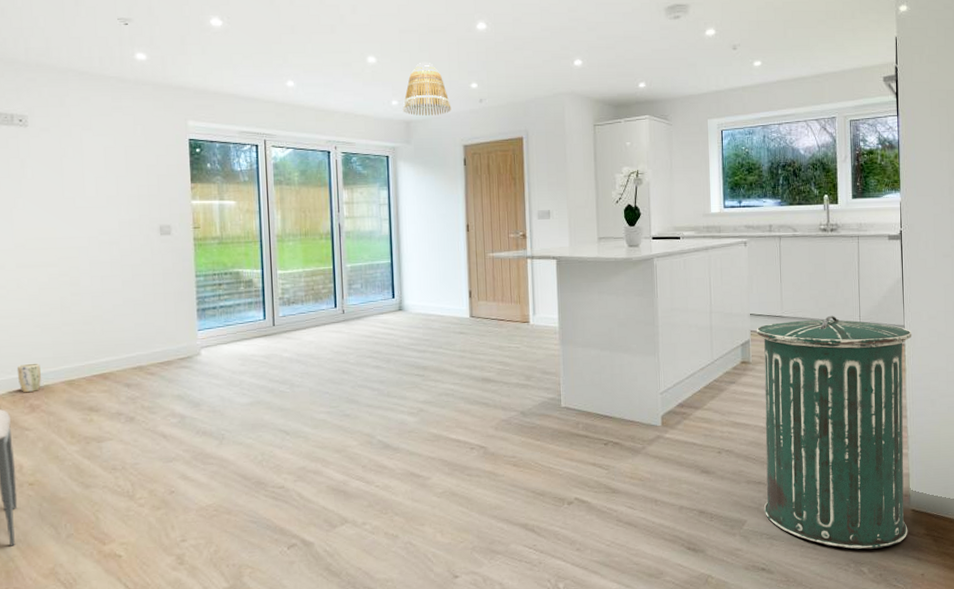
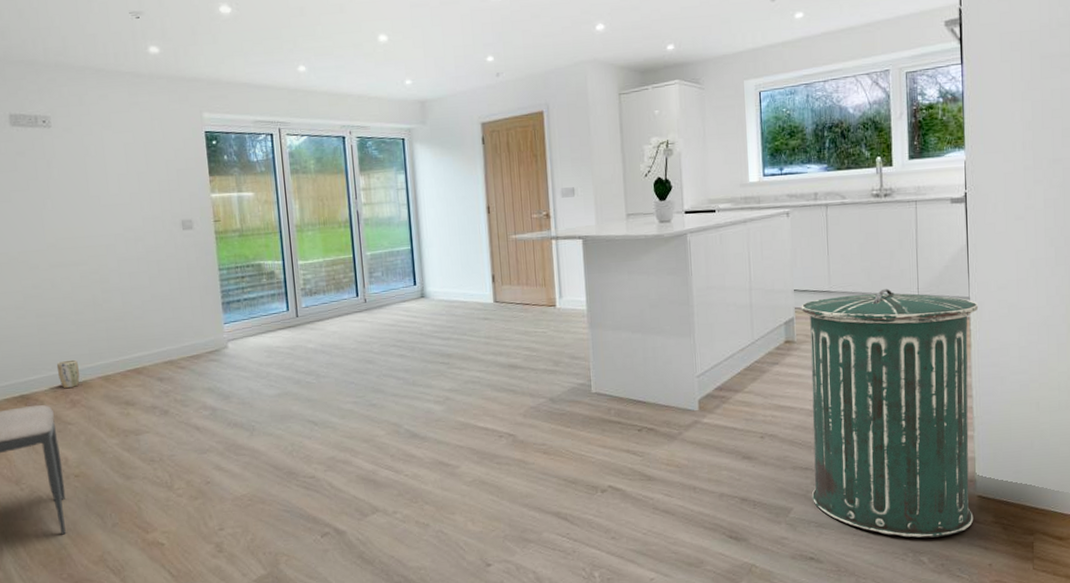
lamp shade: present [402,62,452,116] -> none [416,37,468,95]

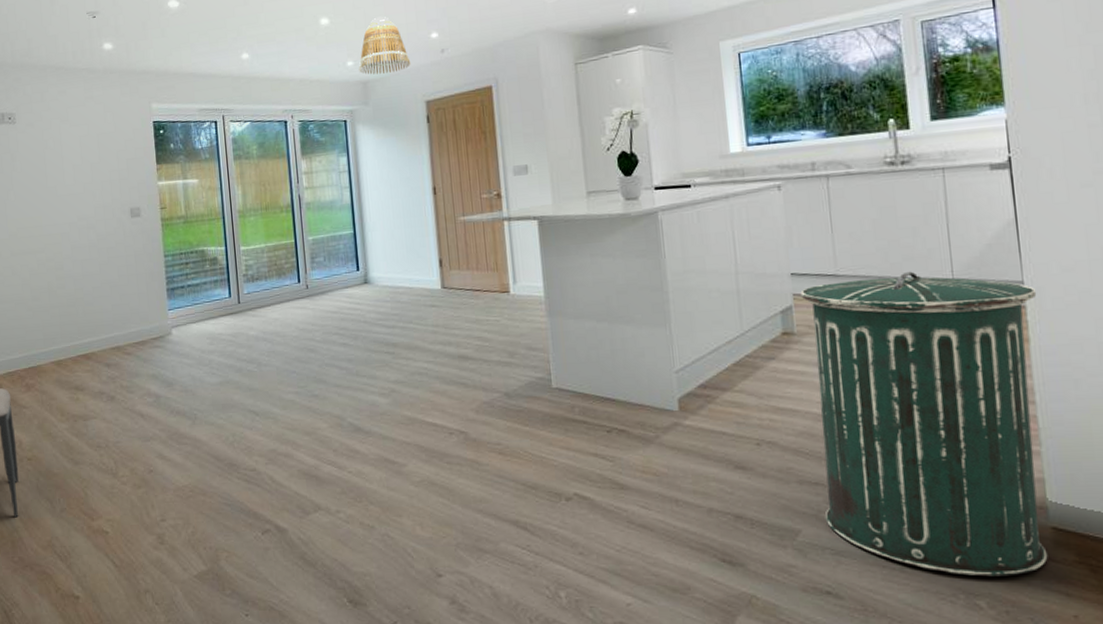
plant pot: present [56,359,80,388] -> none [14,344,35,372]
lamp shade: none [416,37,468,95] -> present [358,16,411,75]

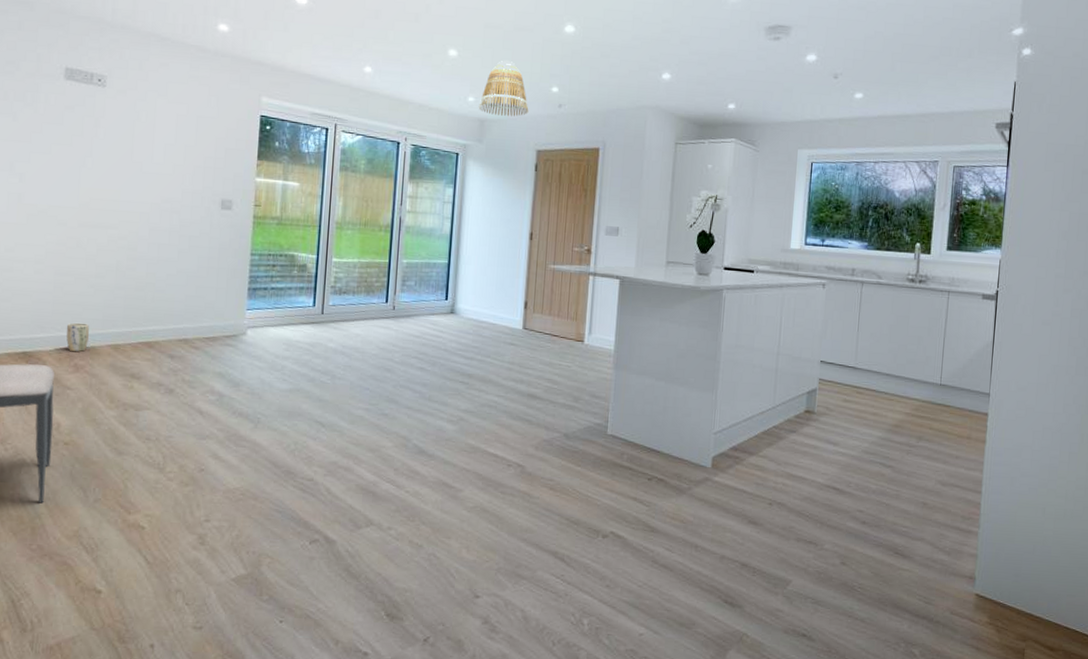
plant pot: none [14,344,35,372] -> present [66,322,89,352]
trash can: present [800,271,1048,577] -> none [811,373,998,631]

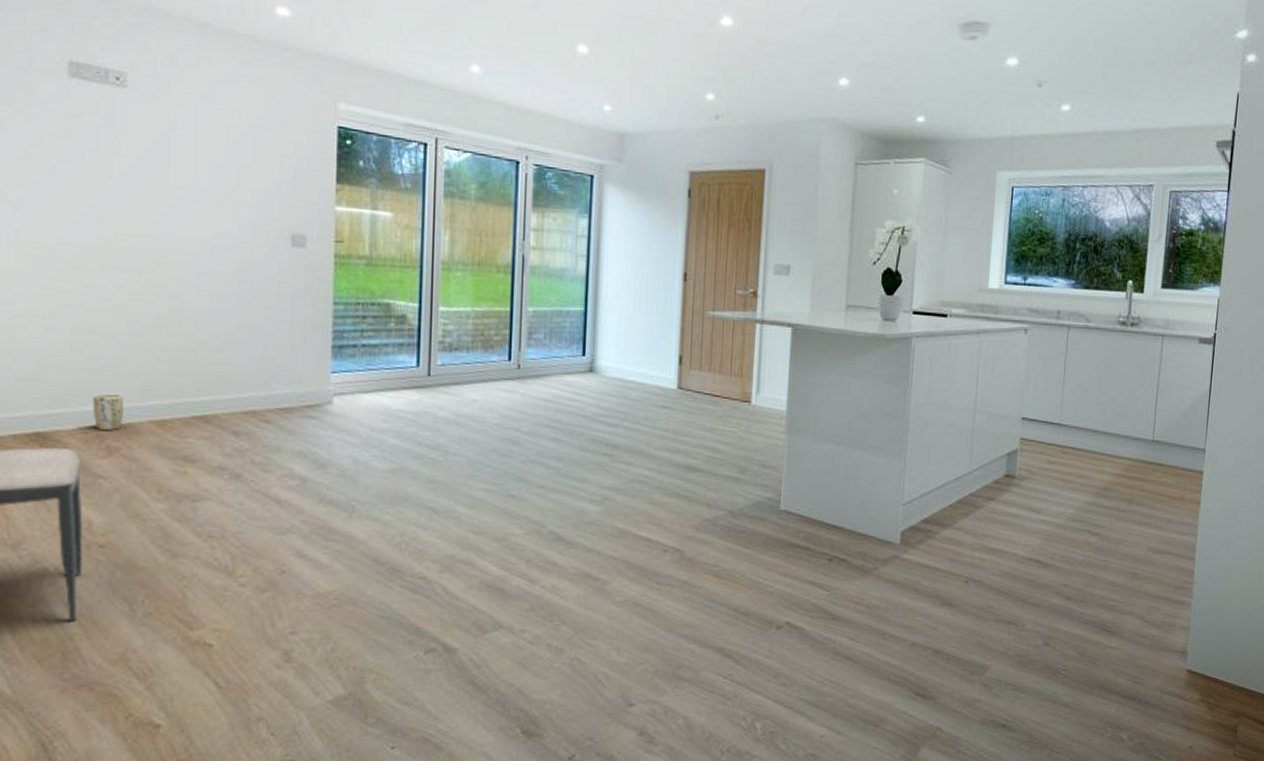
lamp shade: present [478,60,529,117] -> none [616,59,679,130]

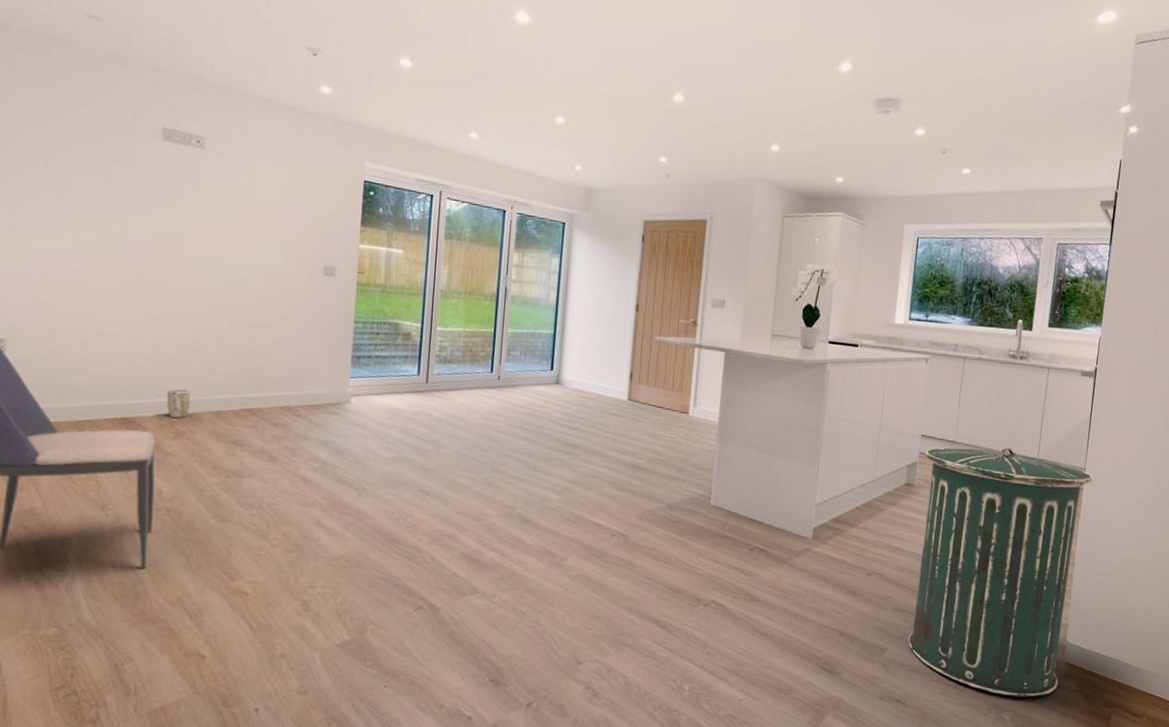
trash can: none [1012,428,1213,712] -> present [907,447,1093,698]

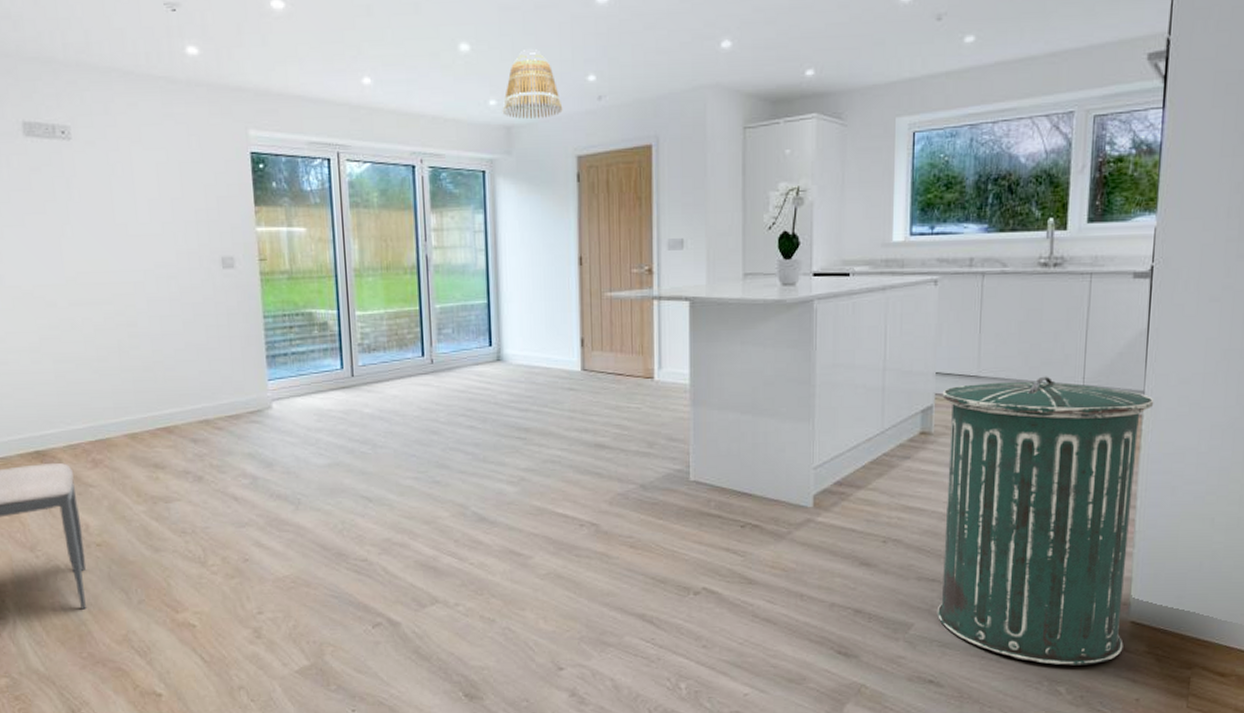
plant pot: present [166,388,190,418] -> none [76,413,103,445]
lamp shade: none [585,128,636,186] -> present [502,48,563,119]

